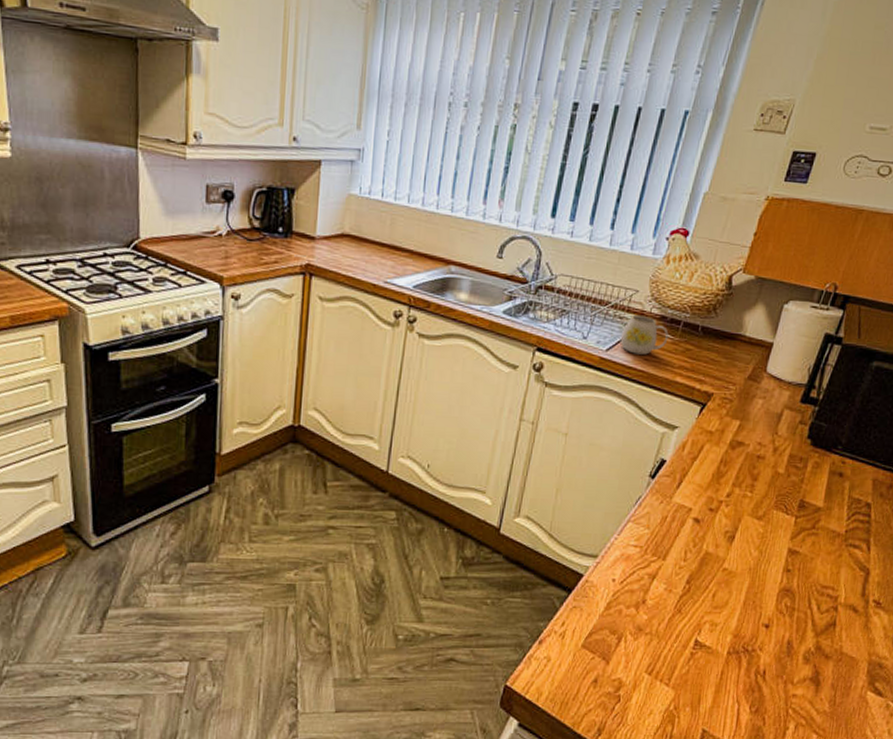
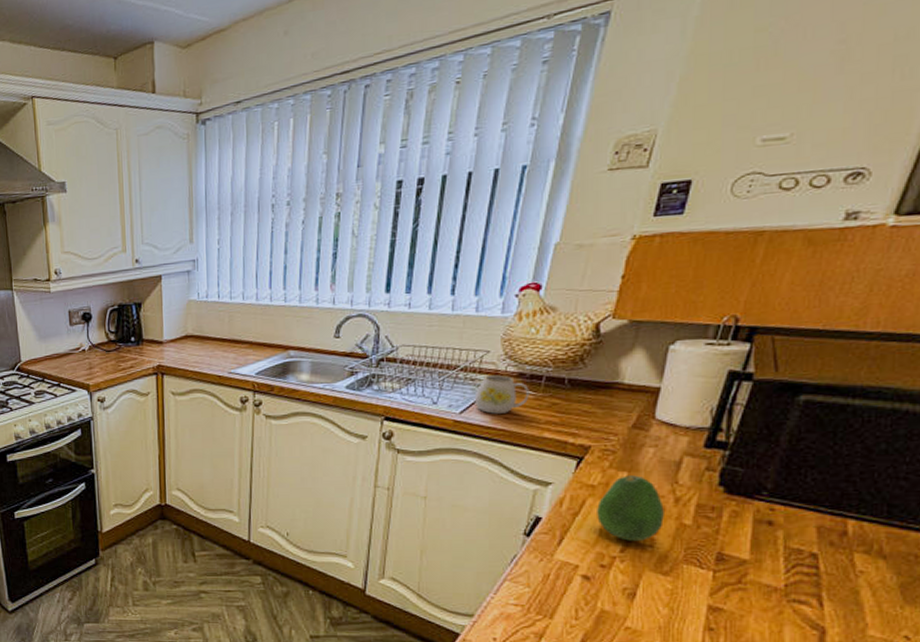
fruit: none [711,424,765,487] -> present [597,475,664,541]

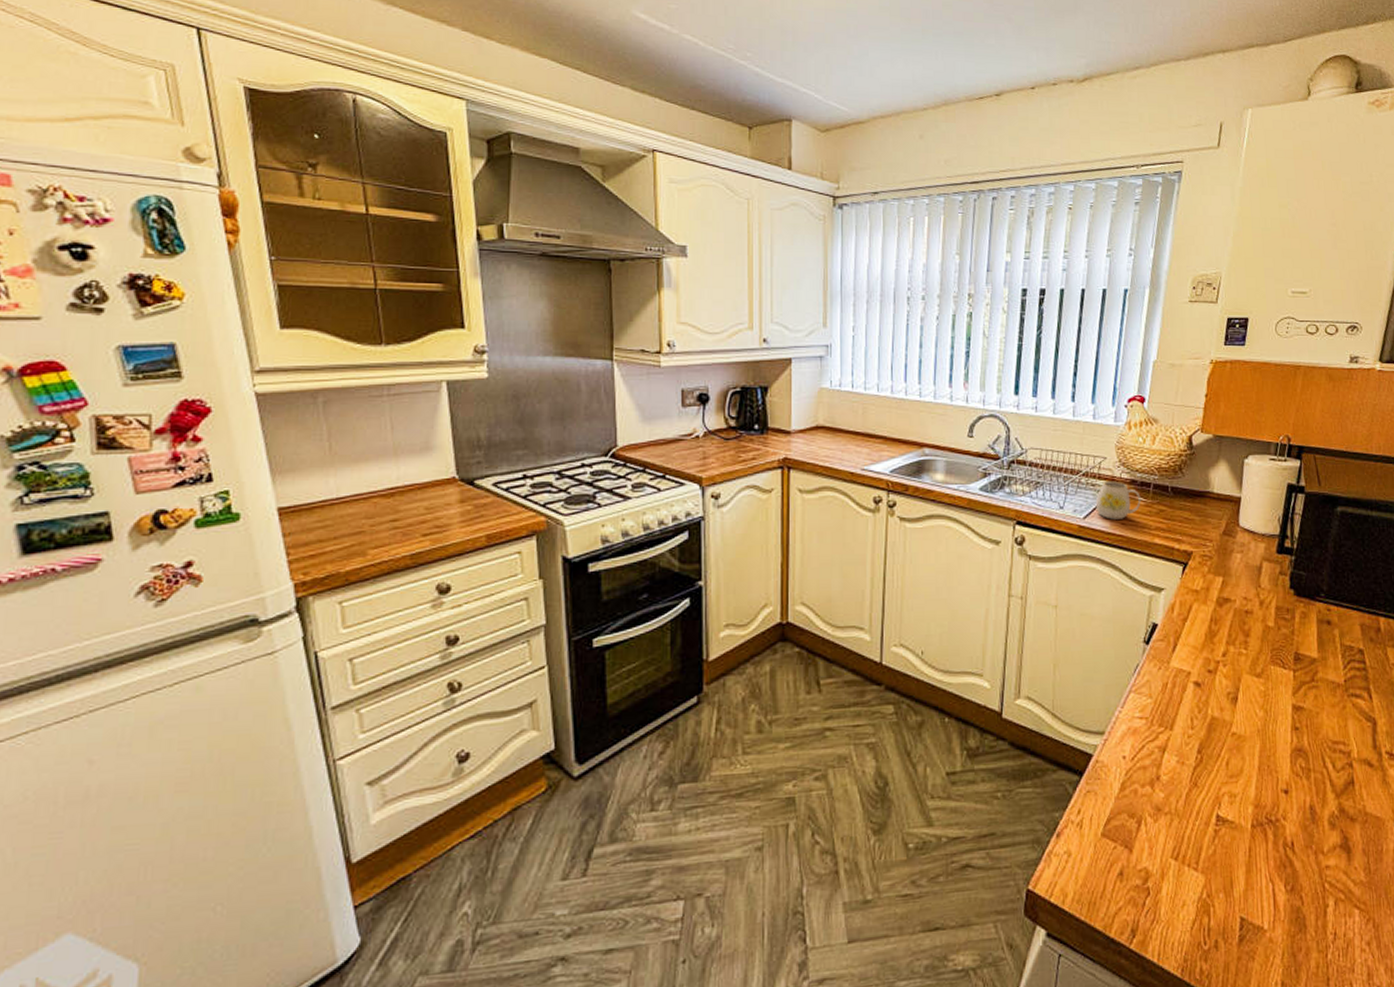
fruit: present [597,475,664,541] -> none [1201,580,1253,645]

